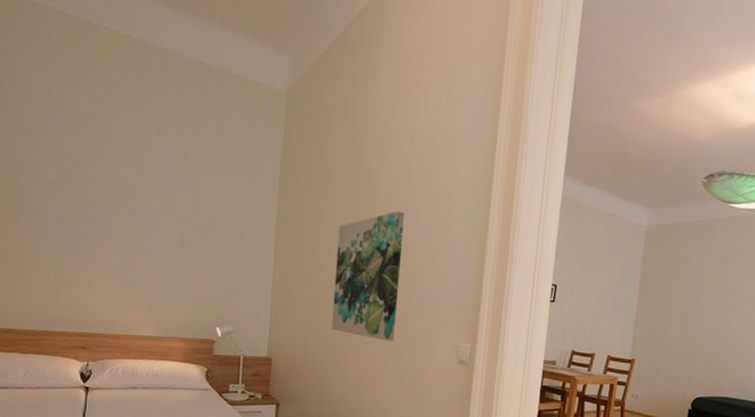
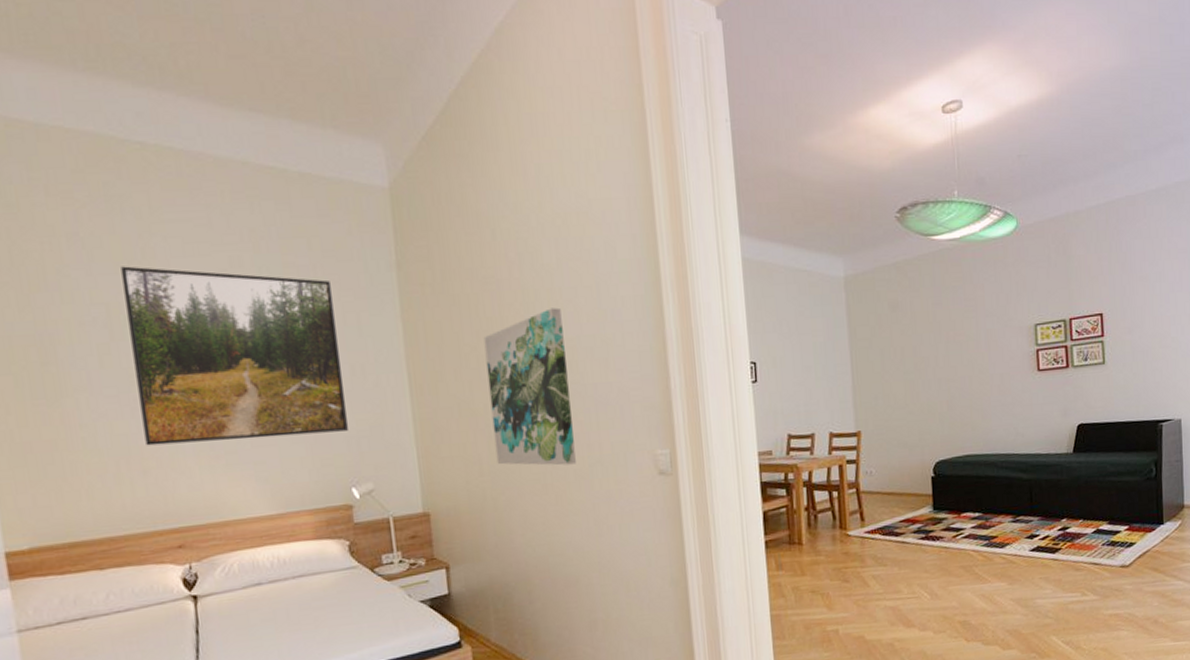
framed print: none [72,123,229,281] -> present [121,266,348,446]

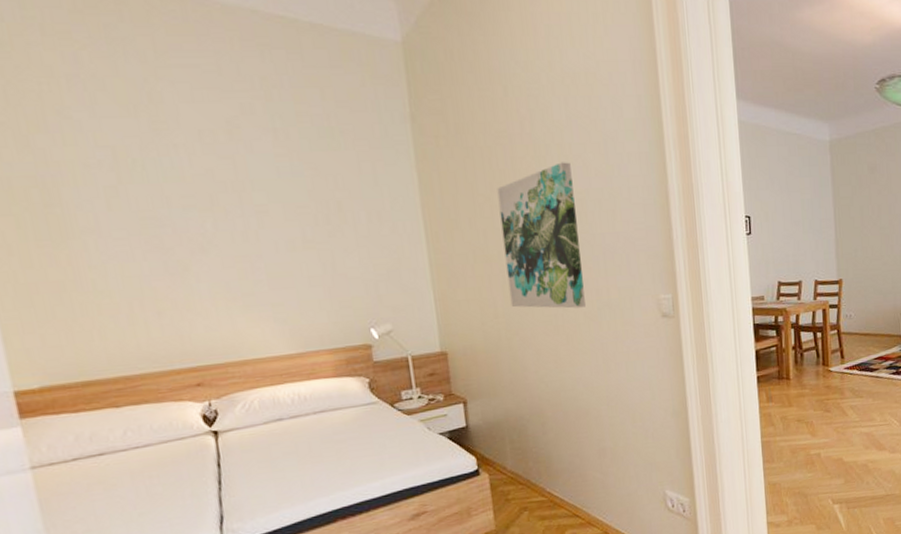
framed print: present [121,266,348,446] -> none [126,110,366,288]

